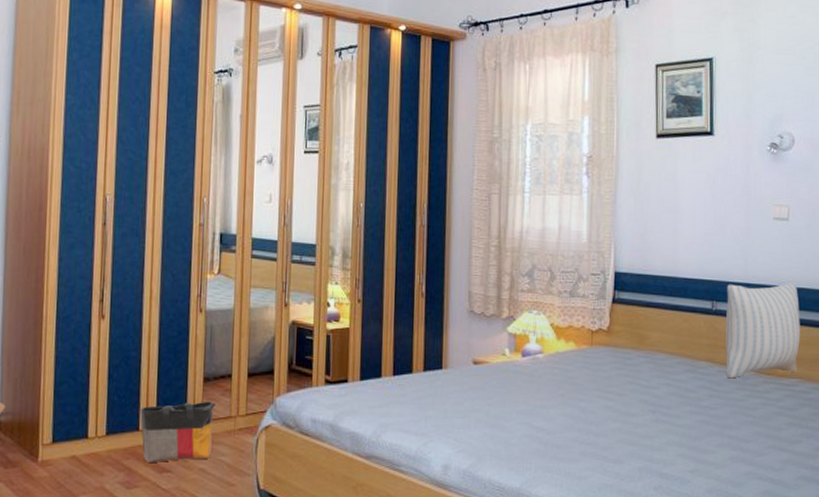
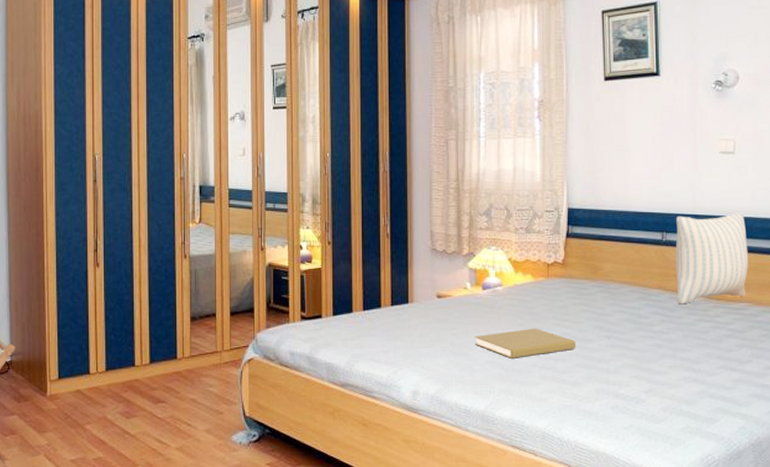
tote bag: present [140,401,216,462] -> none [135,338,202,394]
book: none [512,399,620,432] -> present [475,328,576,358]

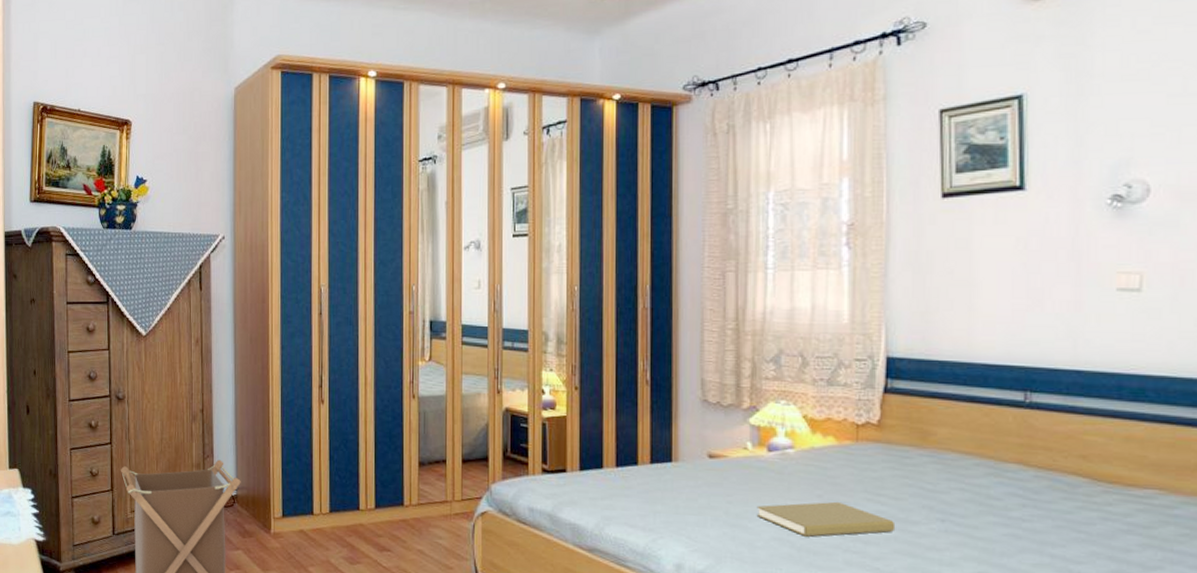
pillow: present [675,213,748,305] -> none [1044,370,1160,486]

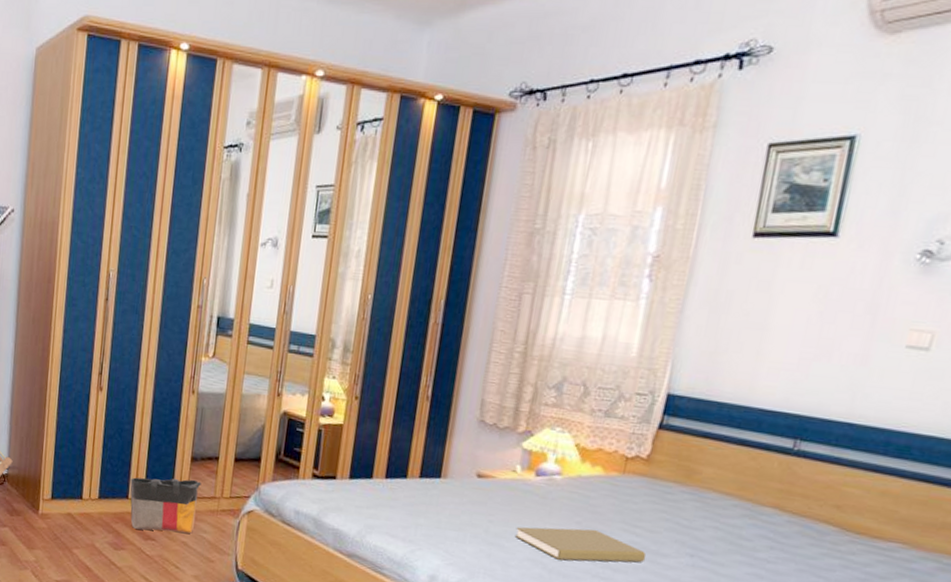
tote bag: none [360,485,431,541] -> present [130,477,201,534]

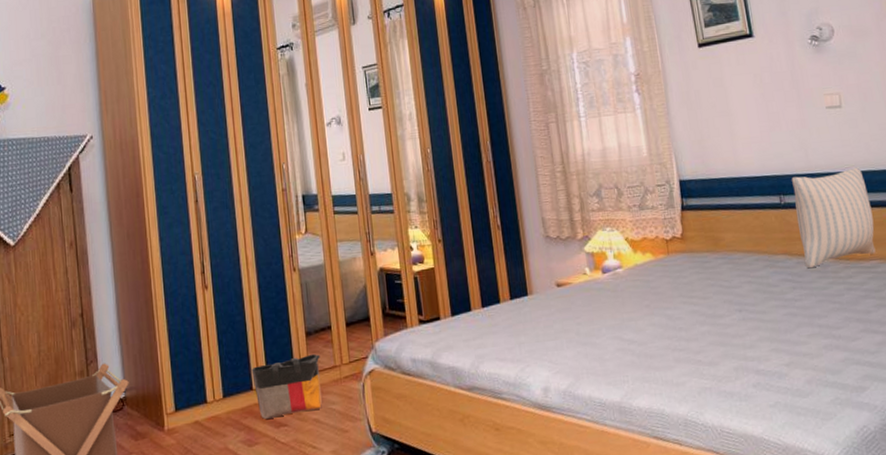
book: present [514,527,647,563] -> none [600,308,708,343]
pillow: none [798,421,924,536] -> present [792,167,876,269]

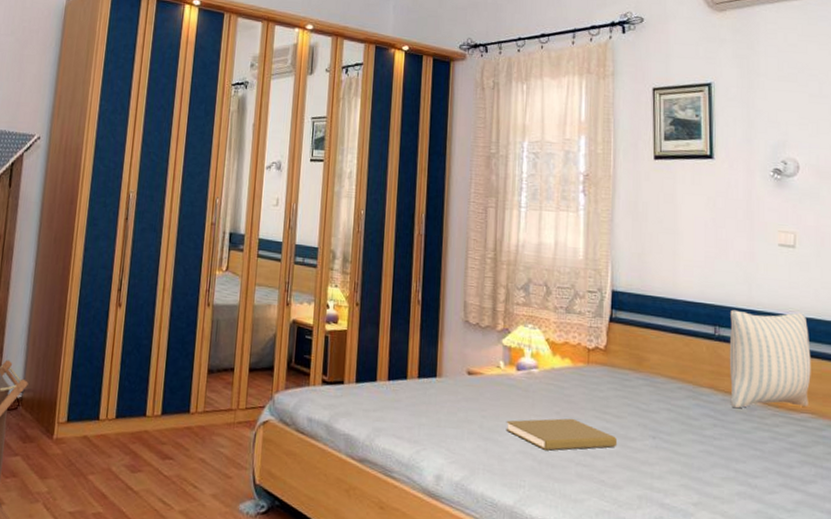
tote bag: present [251,353,323,419] -> none [147,392,218,450]
book: none [600,308,708,343] -> present [505,418,618,451]

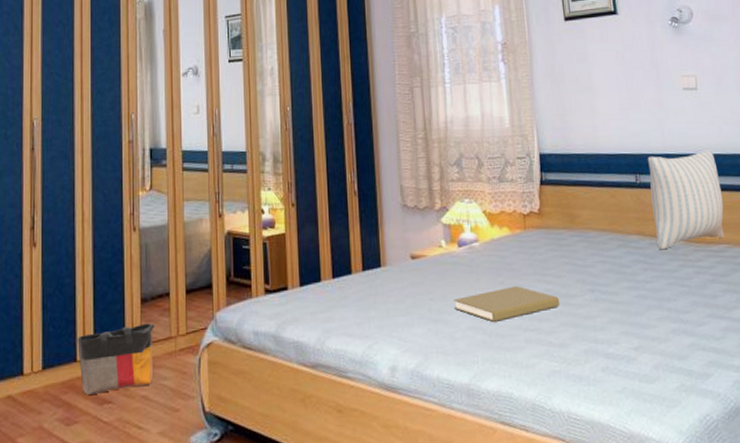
tote bag: none [147,392,218,450] -> present [77,322,155,395]

